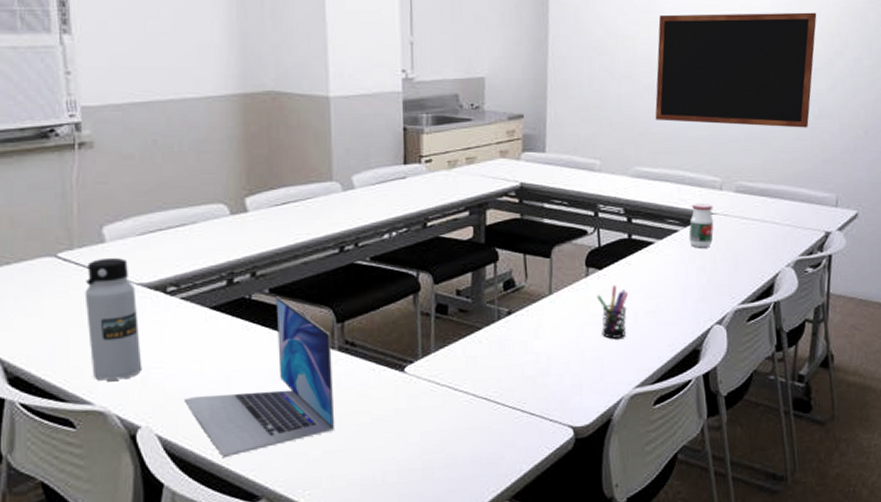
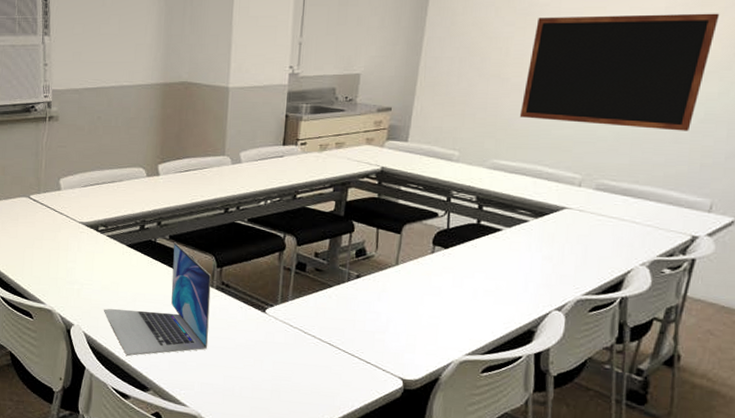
water bottle: present [84,257,143,381] -> none [45,201,78,289]
pen holder: present [597,285,629,339] -> none [440,264,471,310]
jar: present [689,203,714,248] -> none [538,197,569,239]

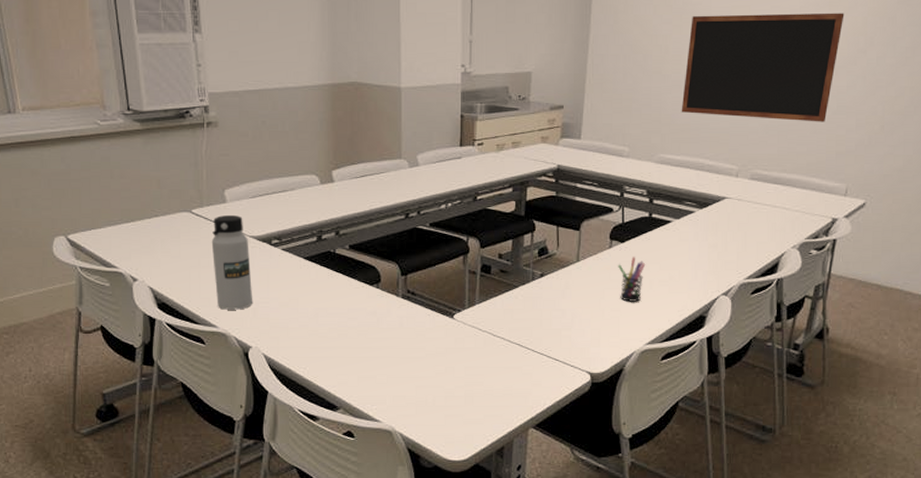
water bottle: none [45,201,78,289] -> present [211,214,253,310]
laptop: present [103,242,212,356] -> none [283,252,396,376]
pen holder: none [440,264,471,310] -> present [618,257,646,302]

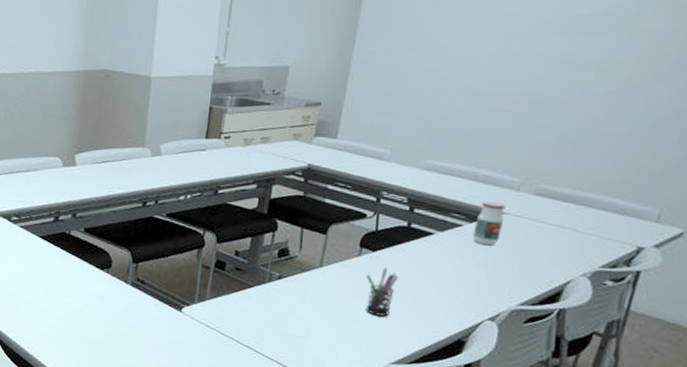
chalkboard: present [681,12,845,122] -> none [456,12,675,136]
jar: none [703,188,728,228] -> present [472,201,506,246]

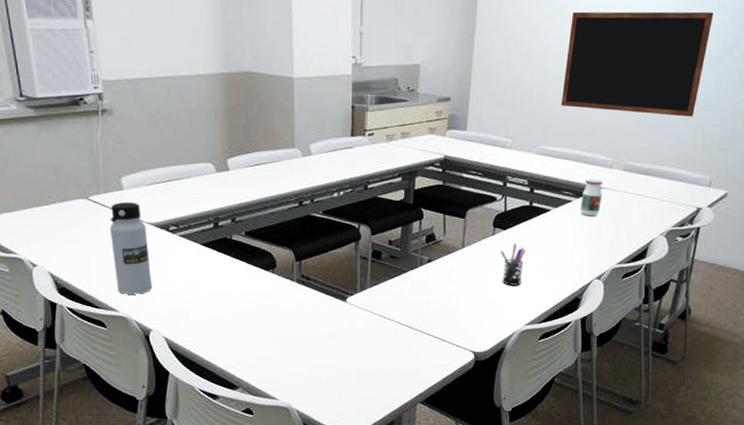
chalkboard: none [456,12,675,136] -> present [561,11,714,117]

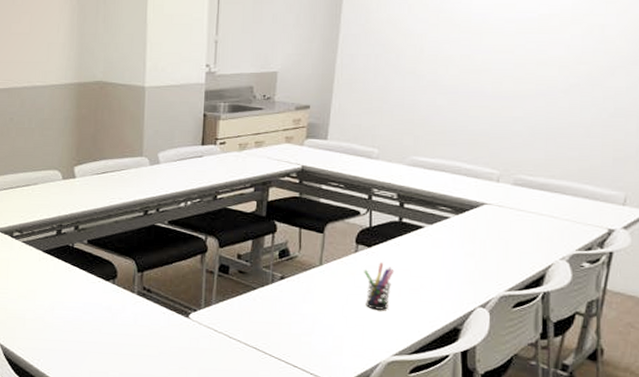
chalkboard: present [561,11,714,117] -> none [436,10,624,126]
jar: present [580,178,603,216] -> none [459,193,488,236]

